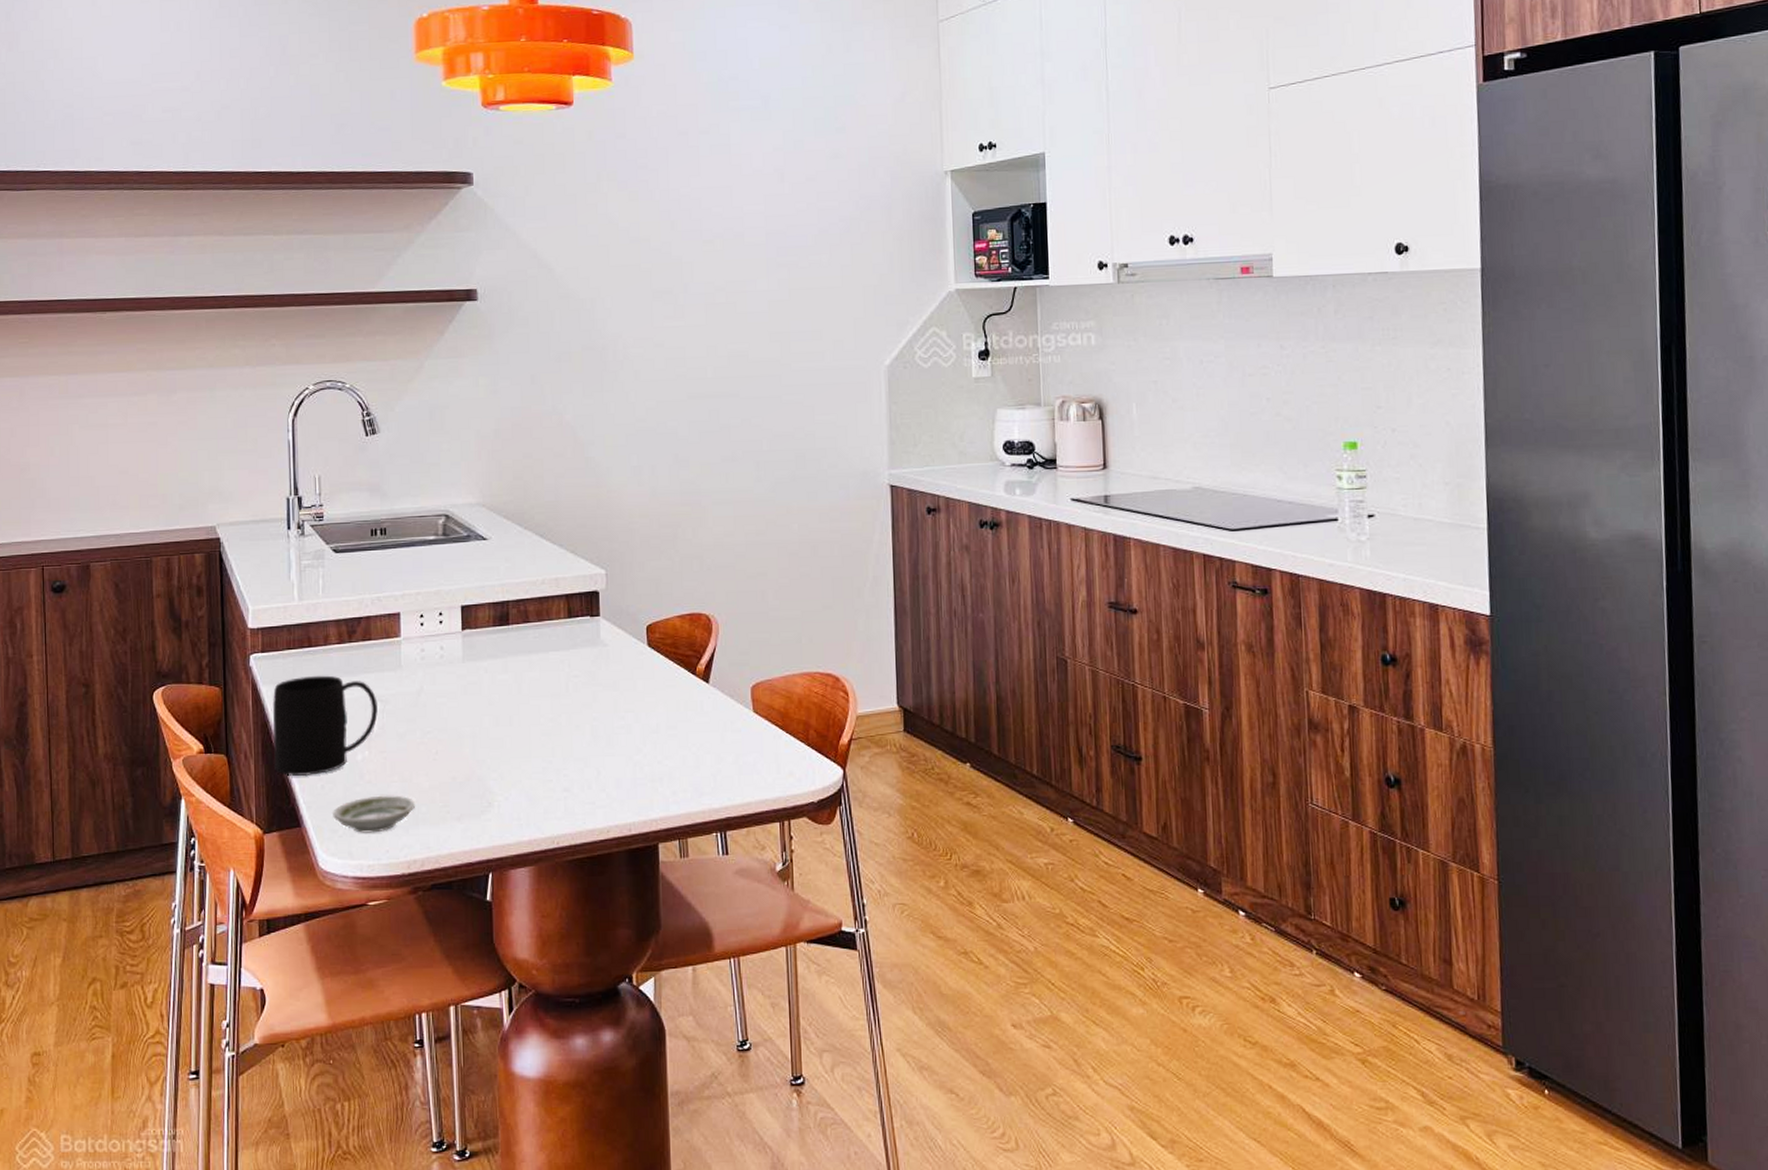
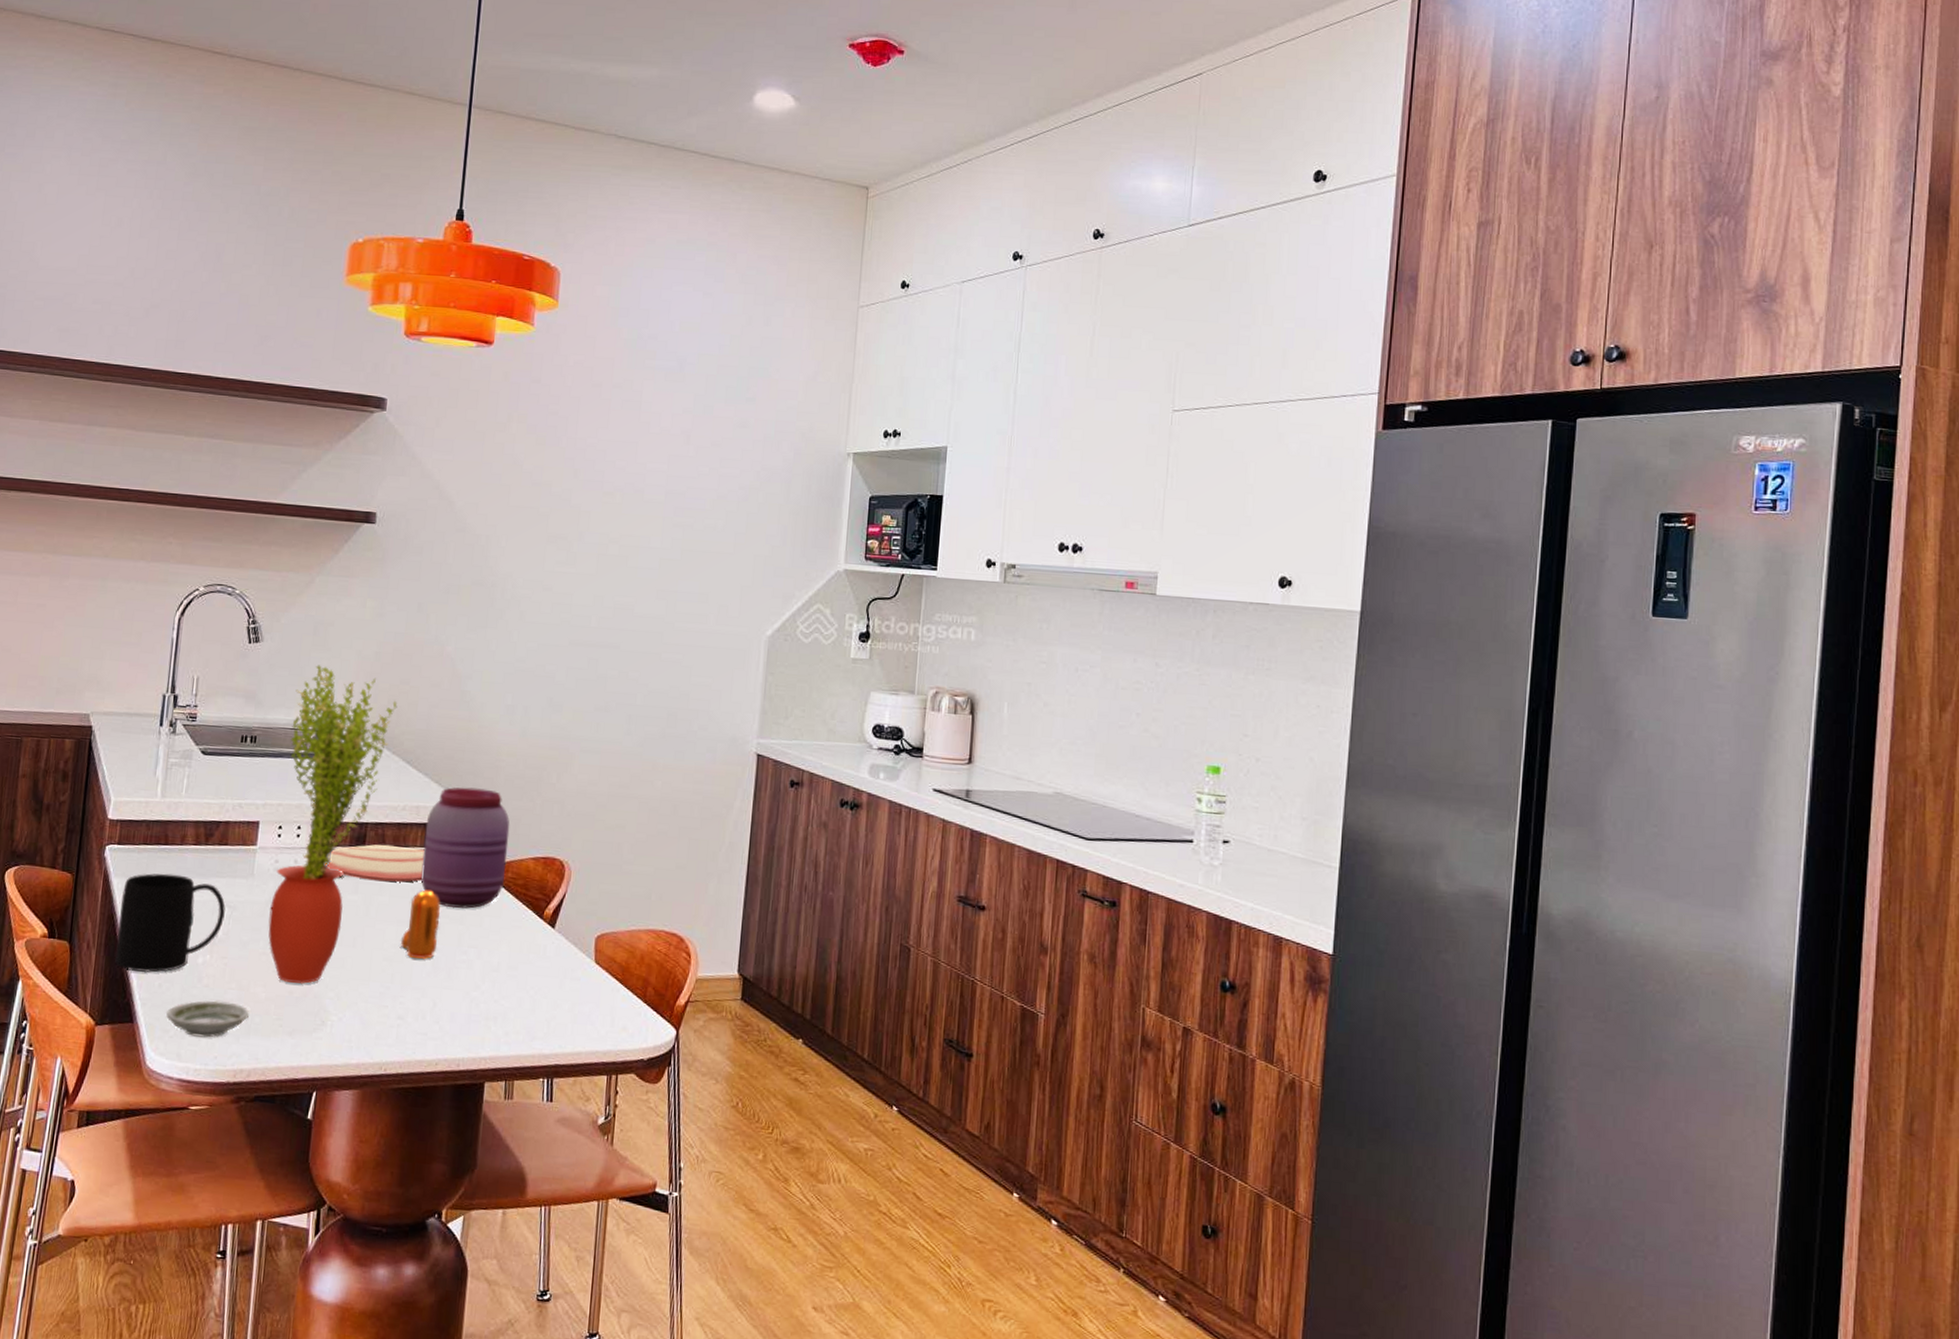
potted plant: none [419,449,523,769] -> present [268,665,398,985]
plate: none [471,620,570,658] -> present [325,844,425,882]
pepper shaker: none [556,660,594,730] -> present [400,890,441,960]
jar: none [567,553,654,676] -> present [420,787,510,909]

